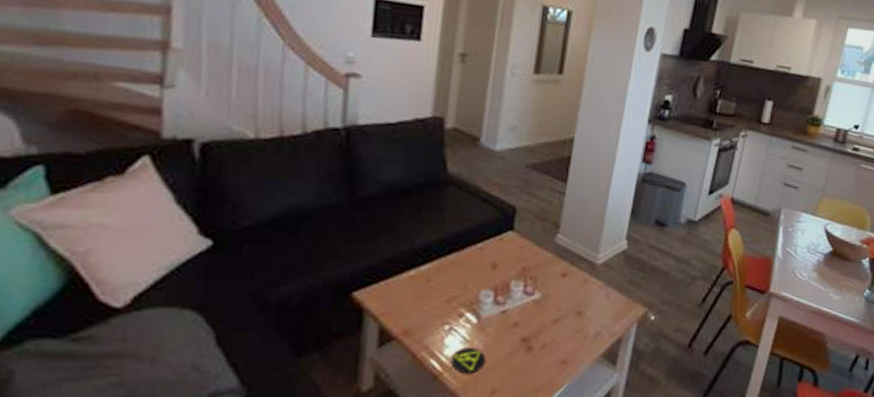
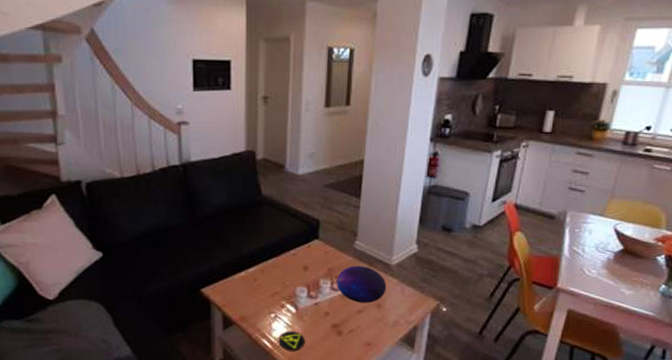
decorative orb: none [531,264,590,311] -> present [337,266,387,303]

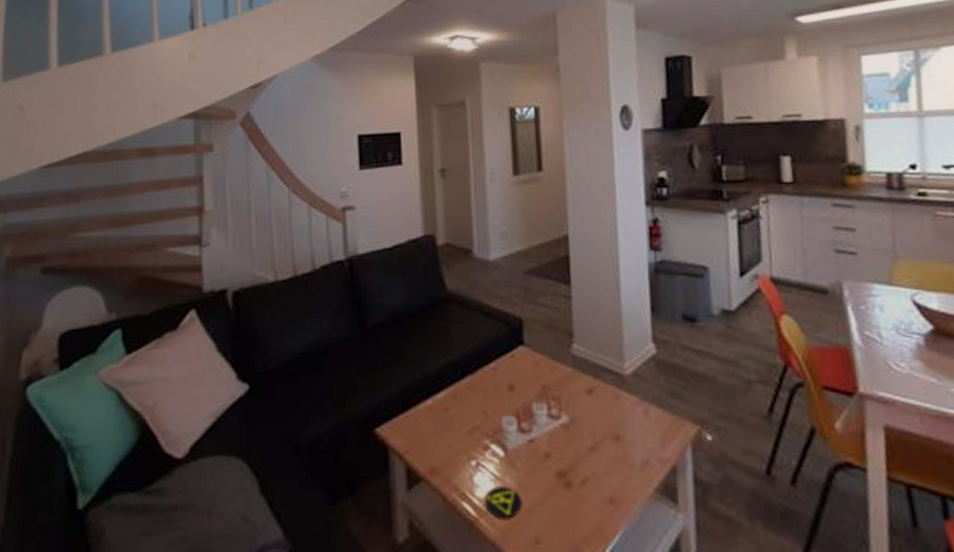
decorative orb: present [337,266,387,303] -> none [554,379,624,436]

